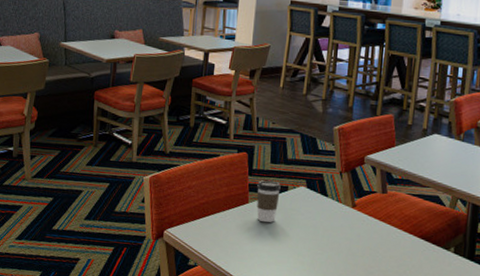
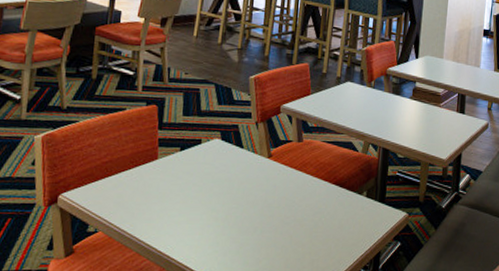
coffee cup: present [256,180,281,223] -> none [167,134,194,179]

